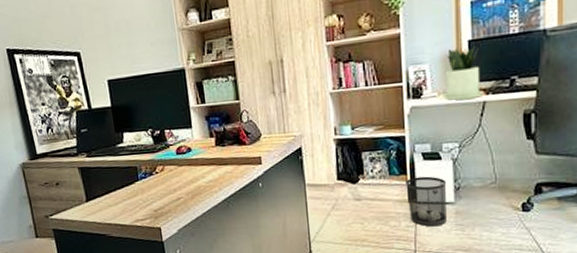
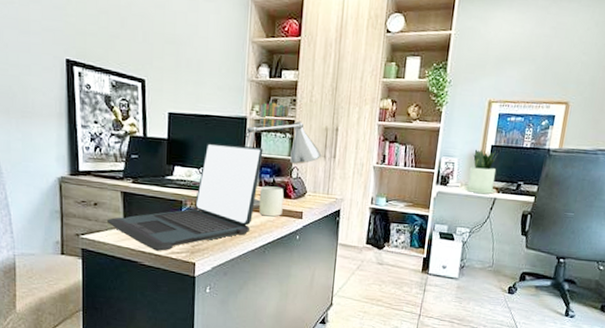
laptop: none [70,97,210,222] -> present [106,143,263,252]
desk lamp: none [185,60,270,162] -> present [244,121,322,209]
books: none [195,46,230,78] -> present [258,102,290,132]
mug: none [212,134,240,168] -> present [258,186,285,217]
waste bin: present [406,176,447,227] -> none [421,252,455,297]

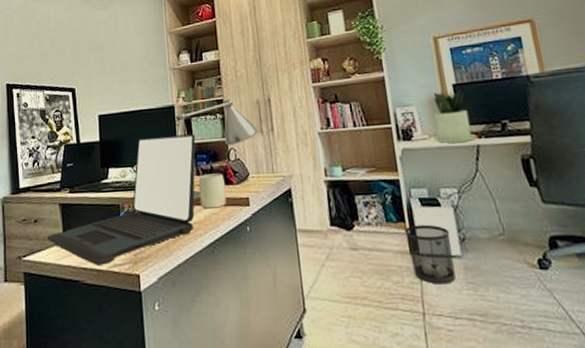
waste bin: none [421,252,455,297] -> present [405,224,456,284]

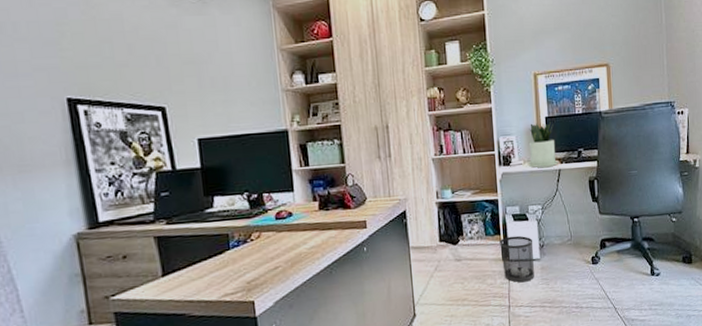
laptop: present [46,134,196,267] -> none [140,160,312,298]
desk lamp: present [174,98,258,202] -> none [288,124,376,228]
books: present [185,85,218,115] -> none [300,109,336,141]
mug: present [198,173,227,209] -> none [315,198,344,233]

